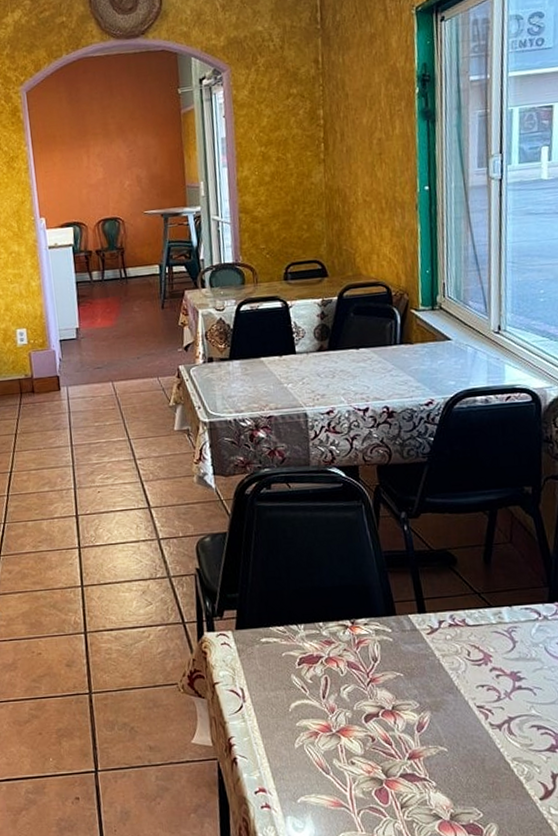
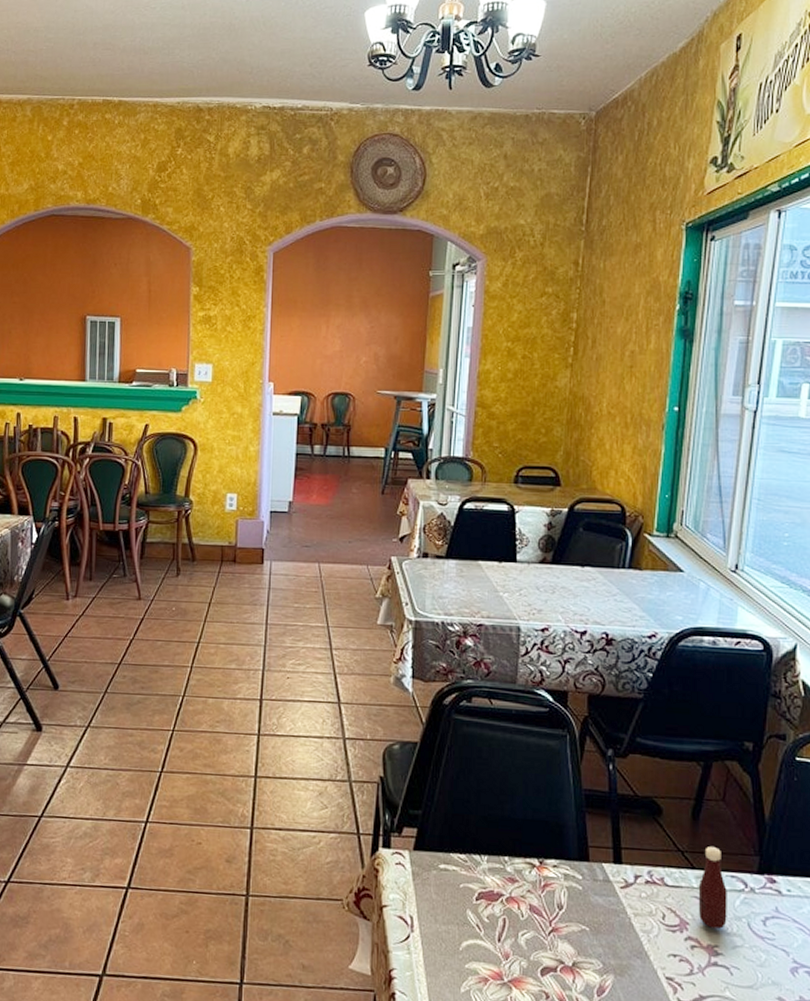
tabasco sauce: none [496,585,526,657] -> present [698,847,727,929]

